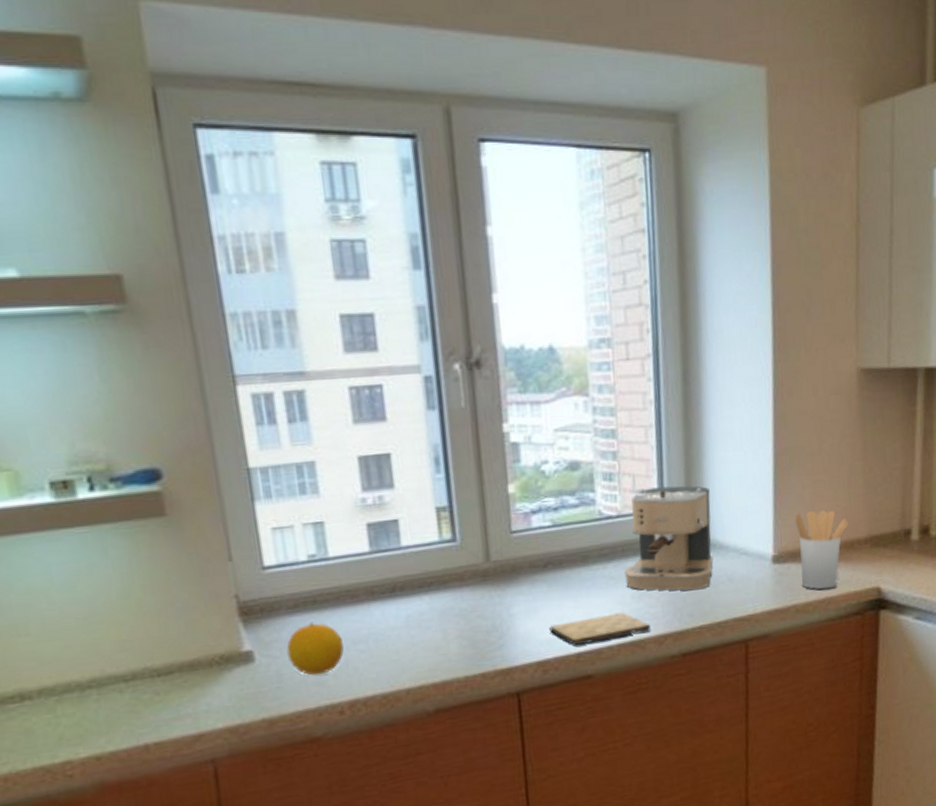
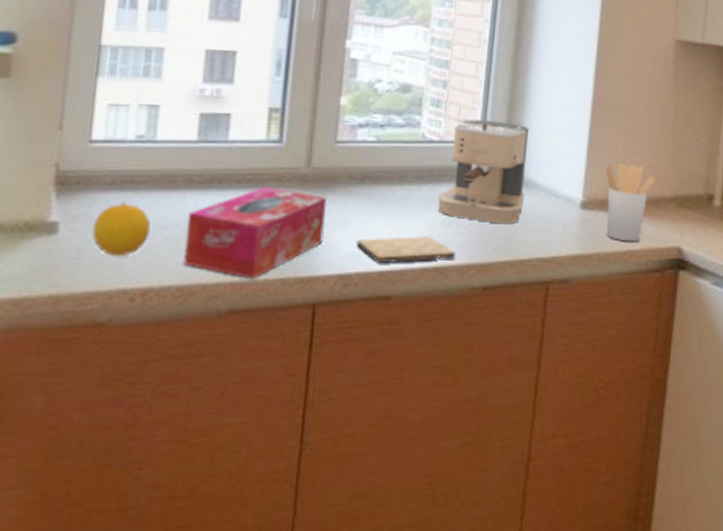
tissue box: none [376,587,516,679] -> present [183,186,326,280]

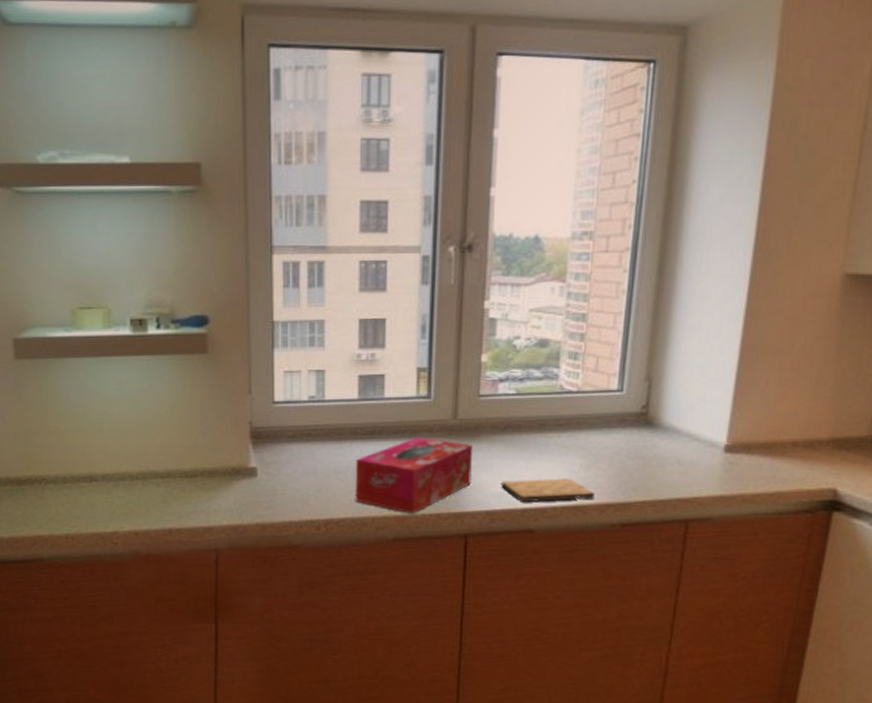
fruit: present [91,201,151,257] -> none [282,450,326,495]
coffee maker: present [438,119,529,225] -> none [577,369,670,468]
utensil holder: present [605,162,656,242] -> none [753,406,811,484]

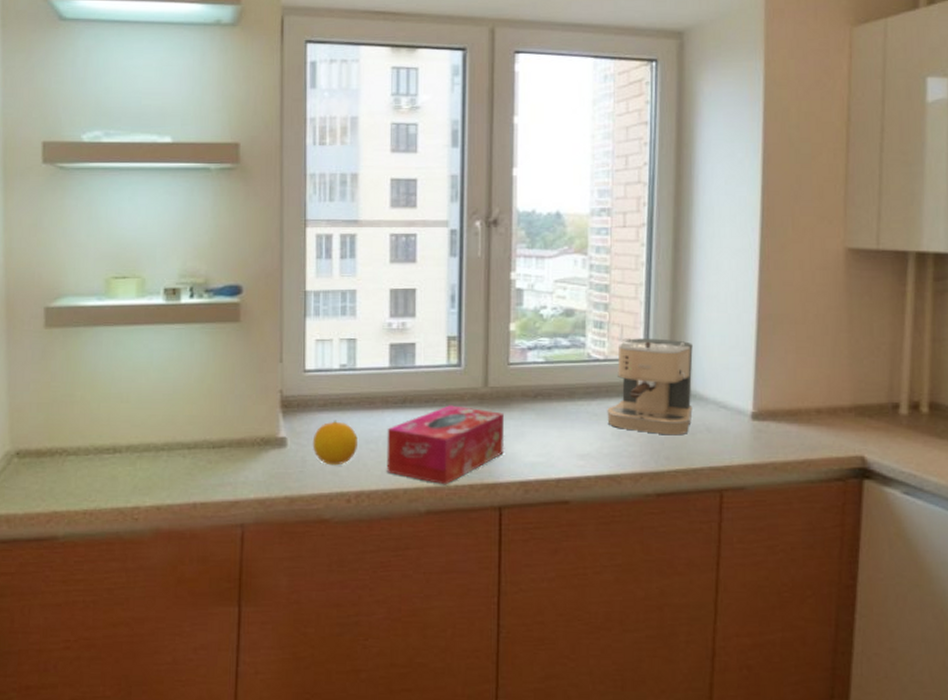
fruit: none [282,450,326,495] -> present [312,420,357,466]
cutting board: present [501,478,594,502] -> none [534,447,627,471]
coffee maker: none [577,369,670,468] -> present [607,338,693,436]

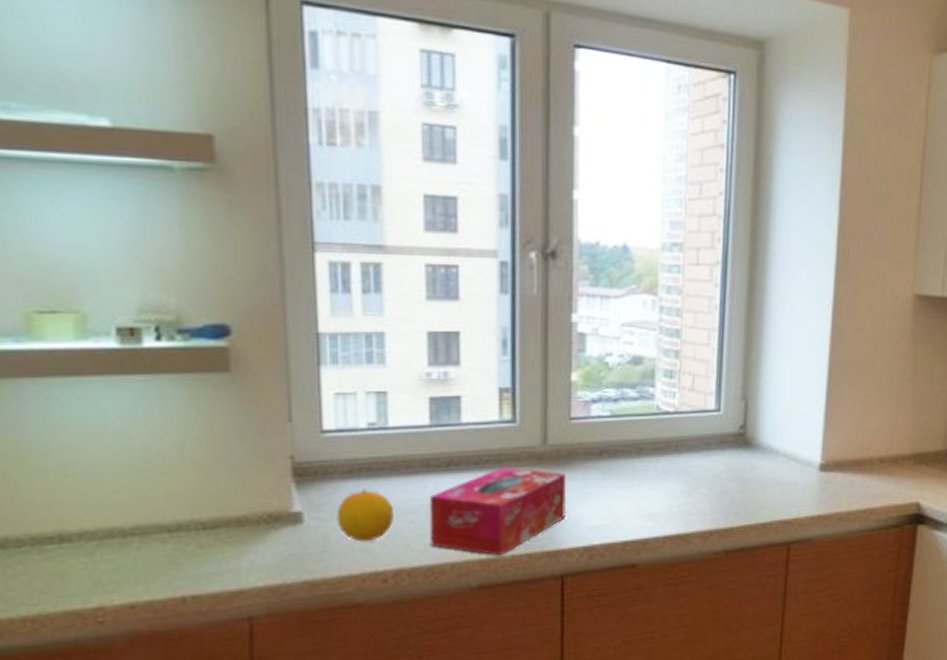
coffee maker: present [607,338,693,436] -> none [677,388,765,491]

